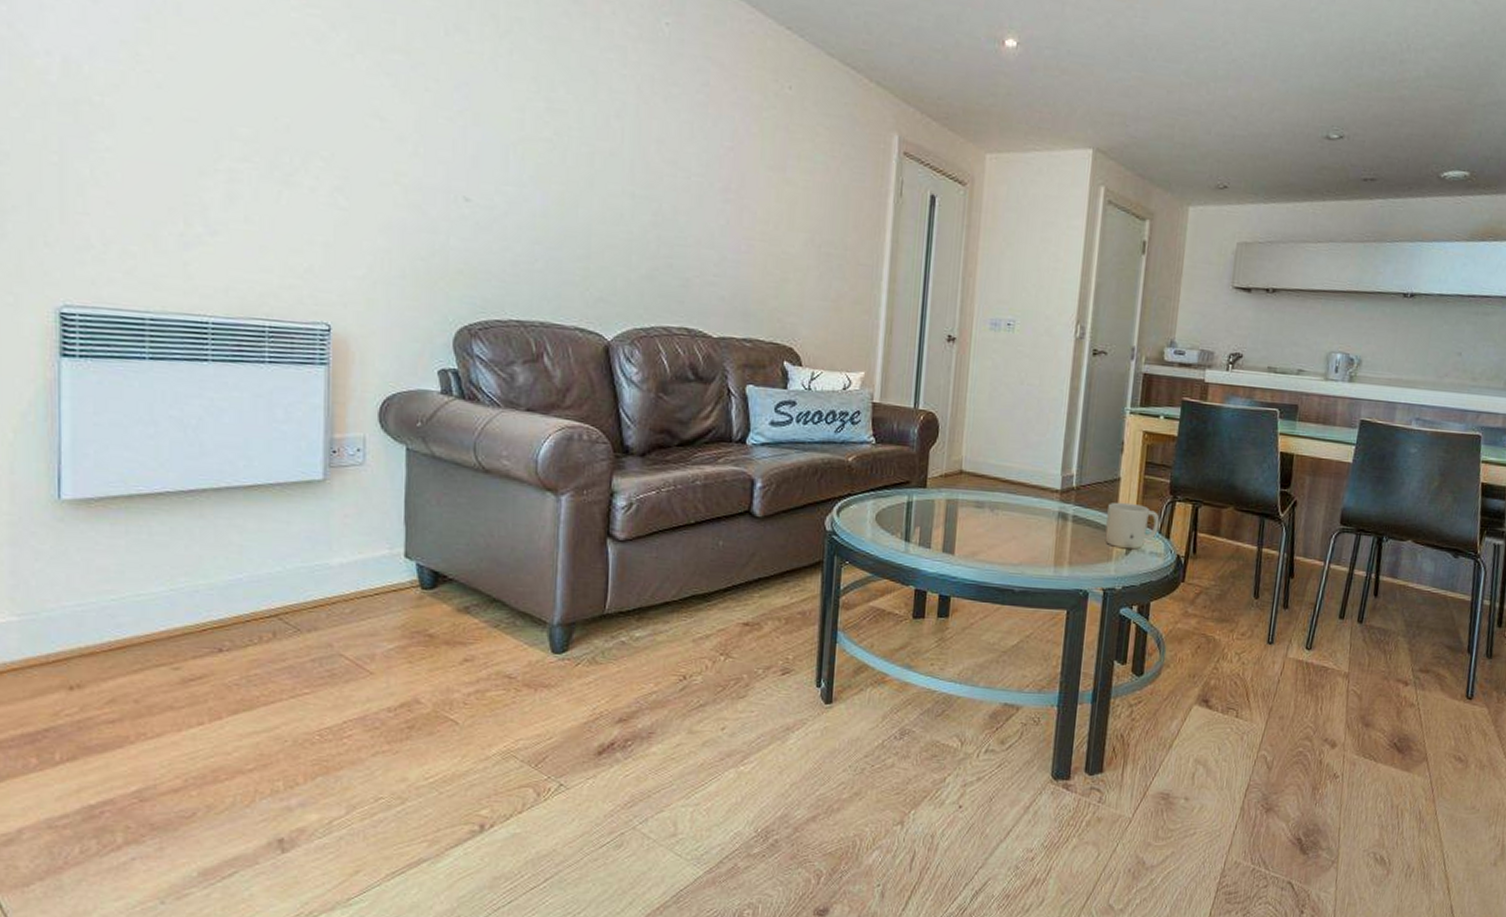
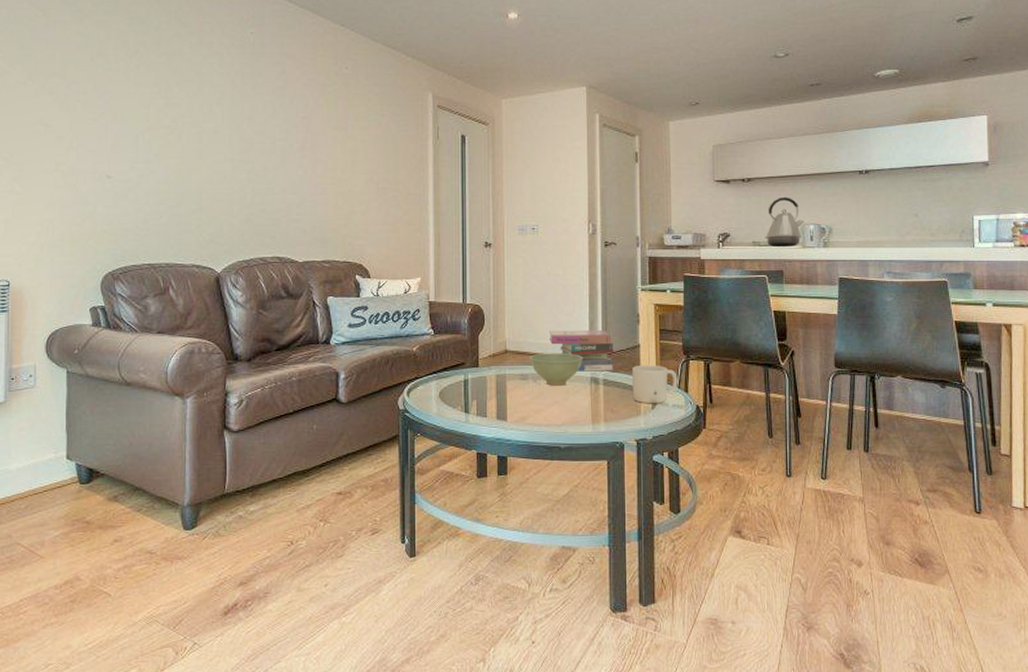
bowl: none [988,478,1052,519] -> present [530,353,583,386]
books: none [1014,451,1090,507] -> present [550,329,614,372]
kettle: none [1282,315,1332,378] -> present [764,197,805,248]

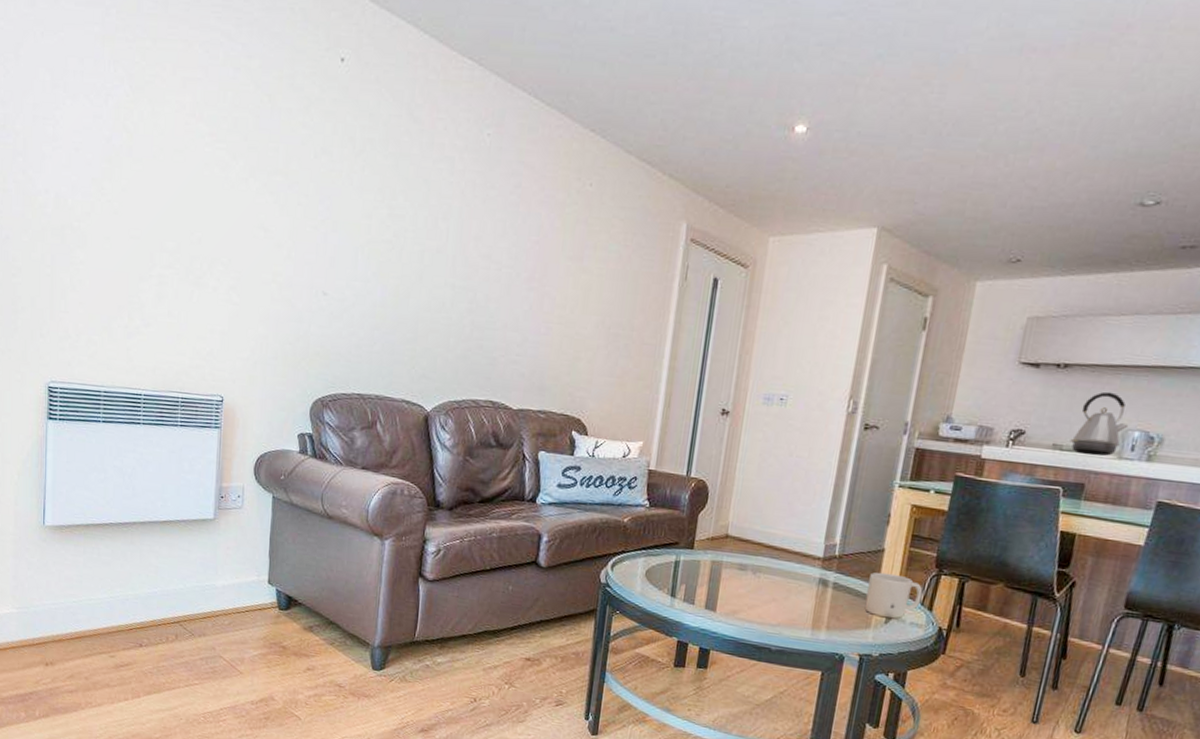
bowl: present [530,353,583,386] -> none [752,543,814,583]
books: present [550,329,614,372] -> none [779,518,853,575]

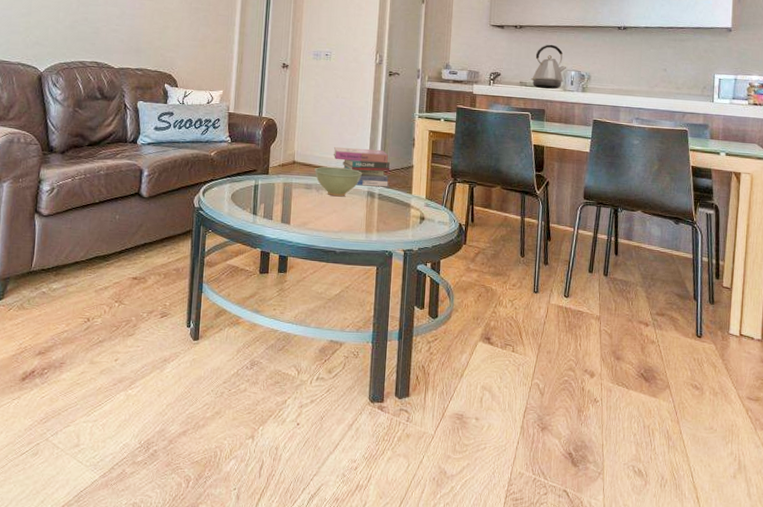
bowl: none [752,543,814,583] -> present [314,166,362,197]
books: none [779,518,853,575] -> present [334,146,390,187]
mug: present [864,572,923,620] -> none [403,183,445,220]

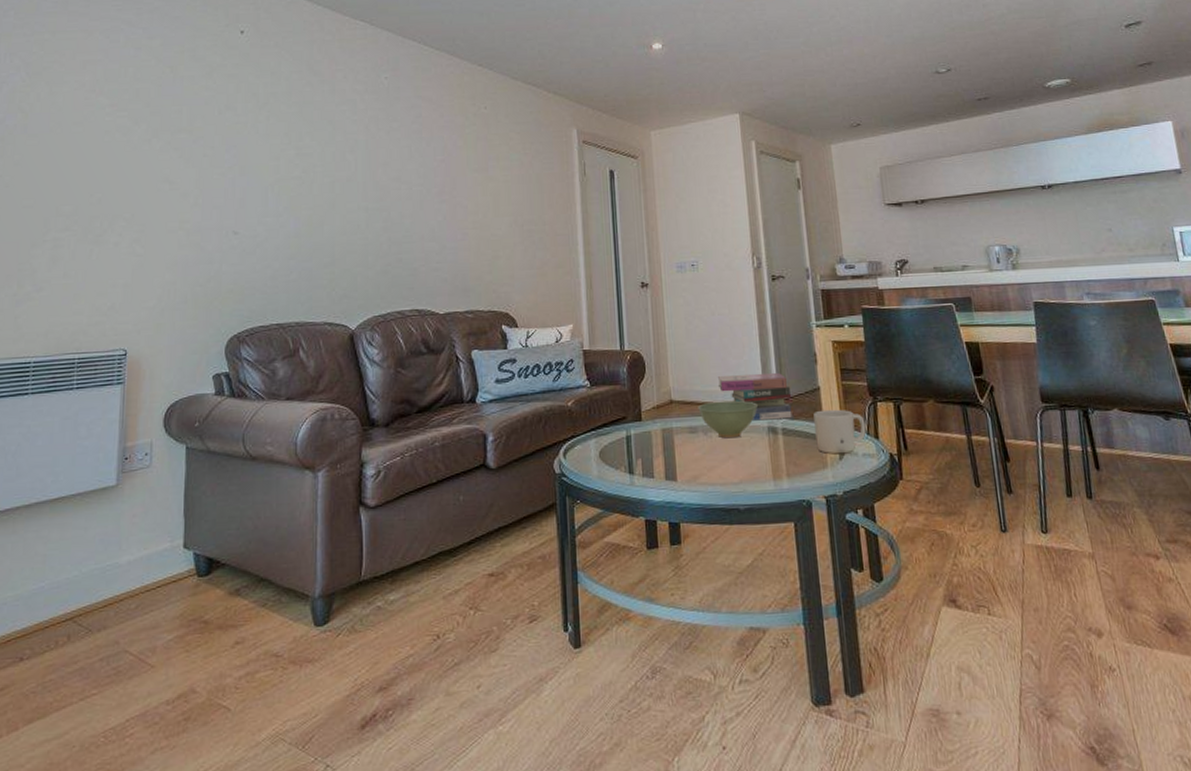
mug: none [403,183,445,220] -> present [813,409,867,455]
kettle: present [531,44,567,90] -> none [946,217,989,273]

